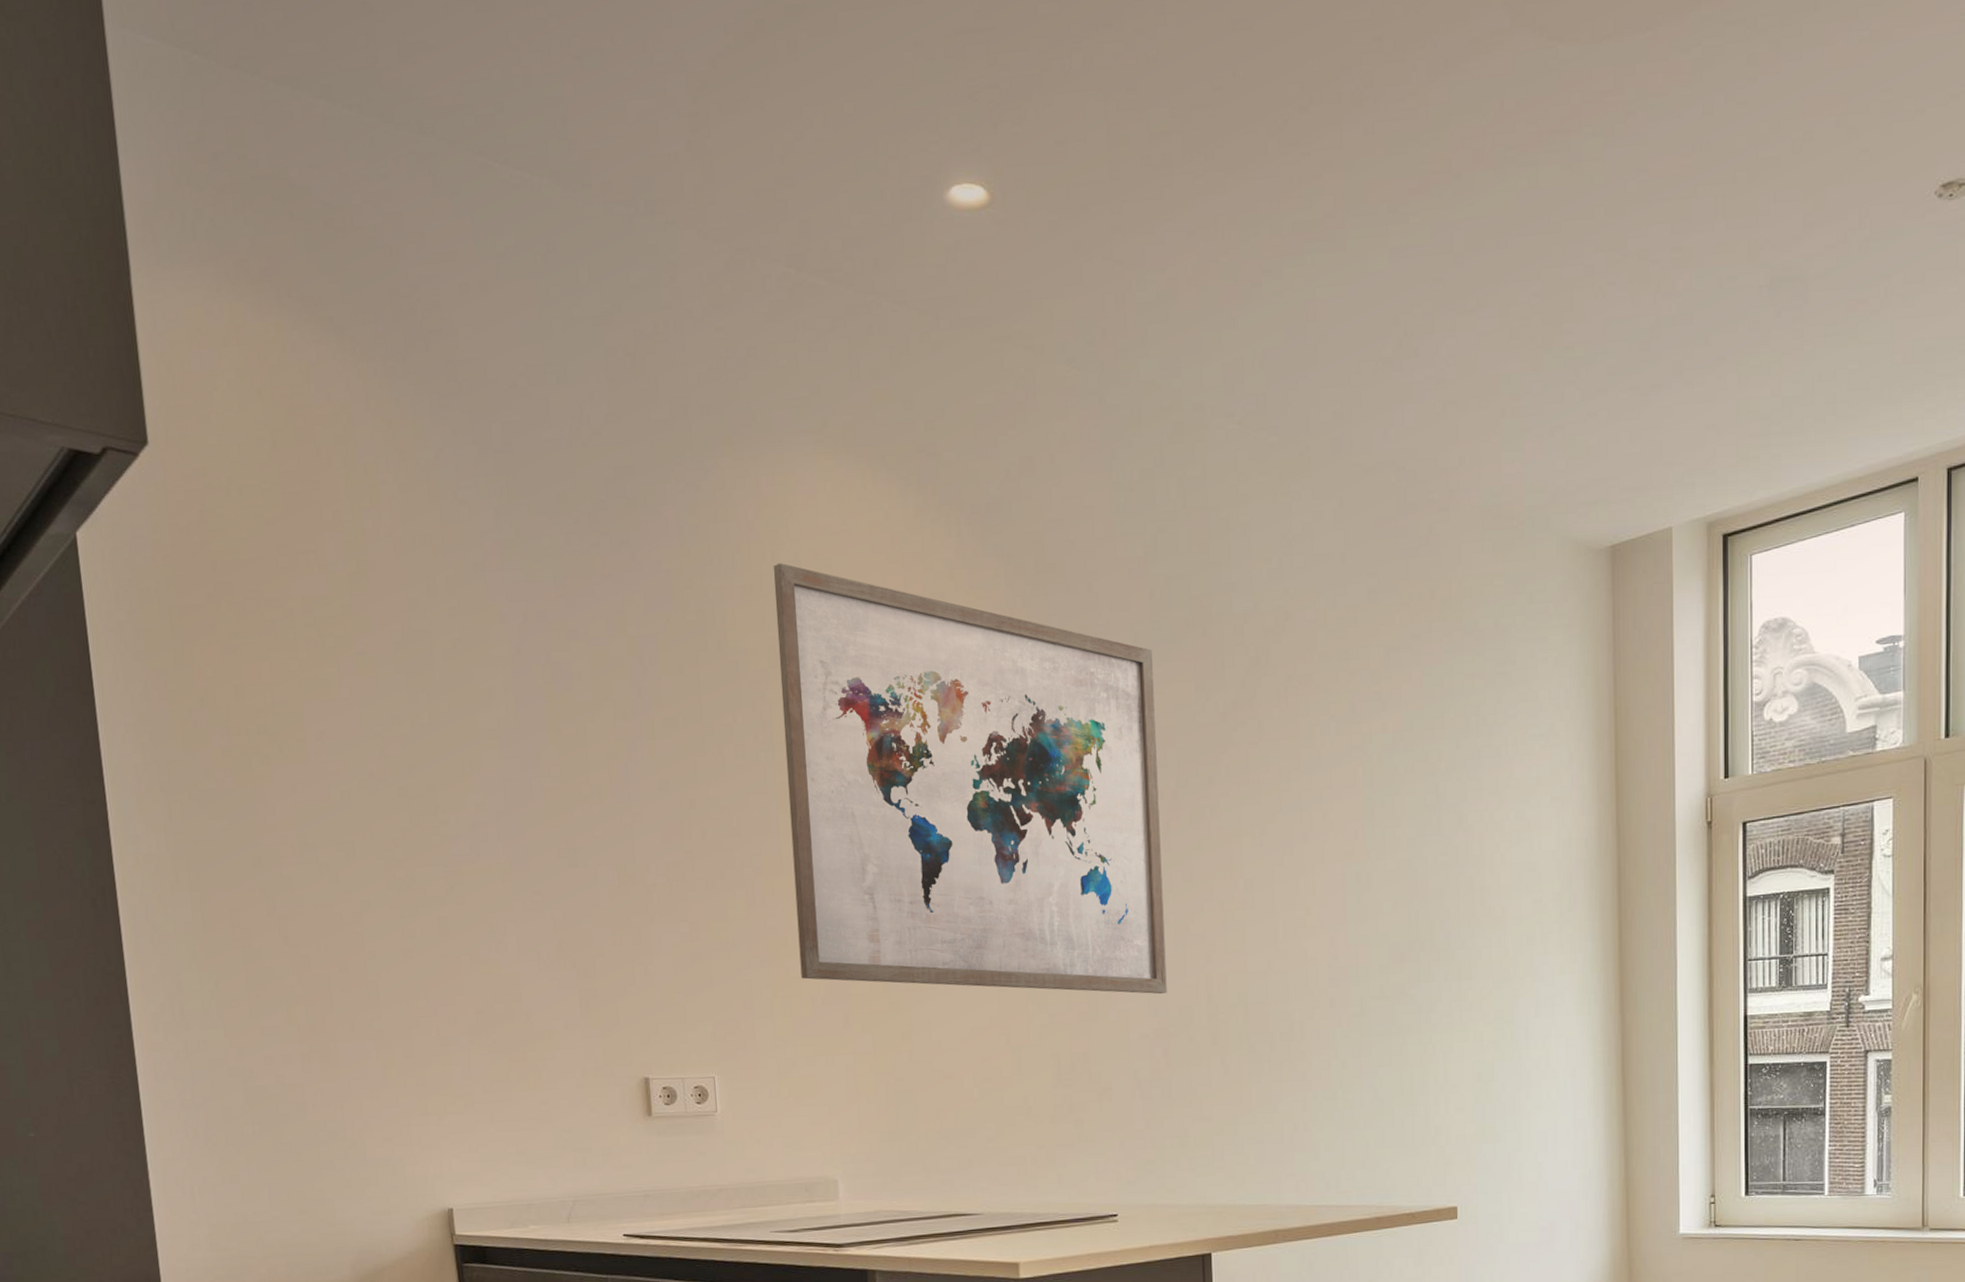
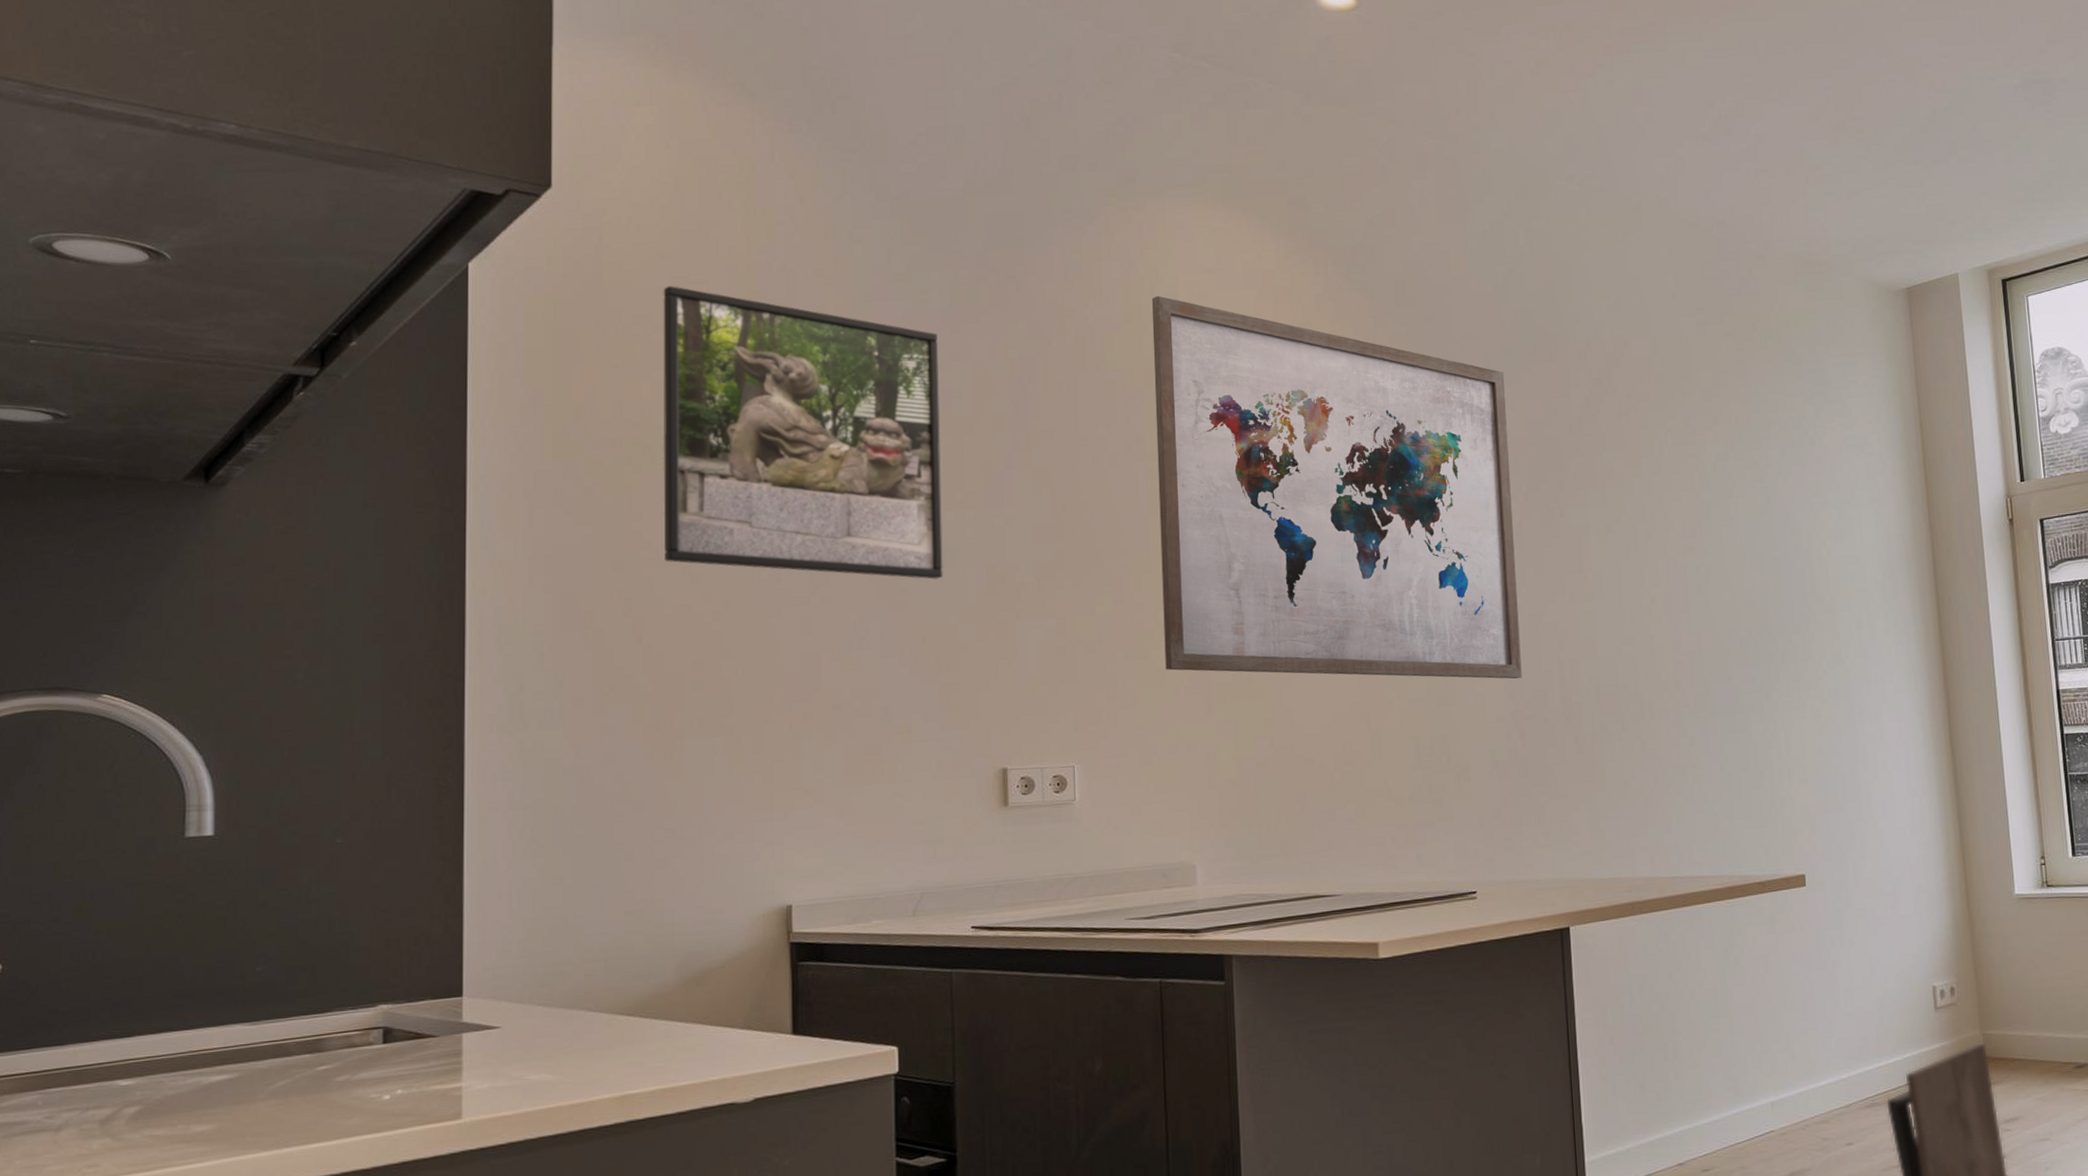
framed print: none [271,555,575,880] -> present [663,285,943,580]

